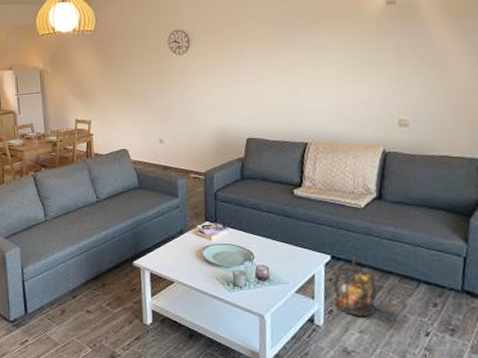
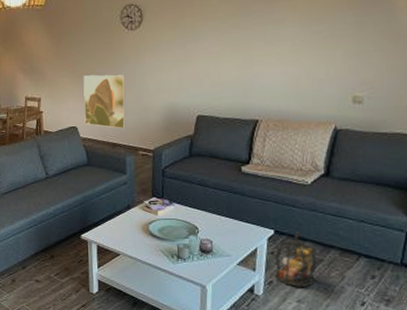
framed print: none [133,98,177,152] -> present [83,75,126,129]

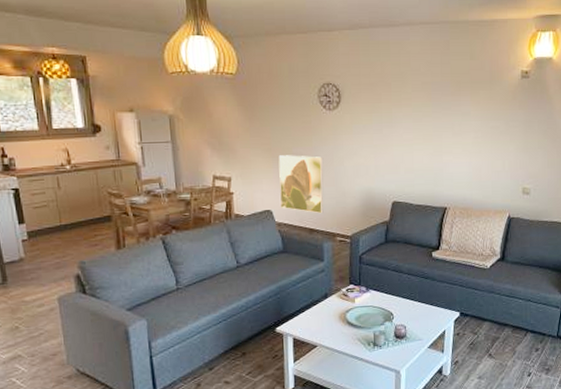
lantern: present [274,232,317,287] -> none [460,313,494,365]

